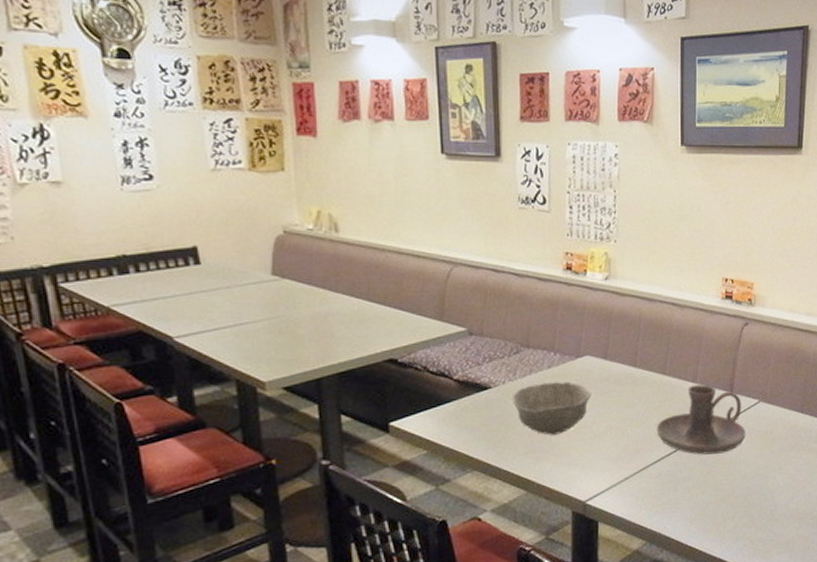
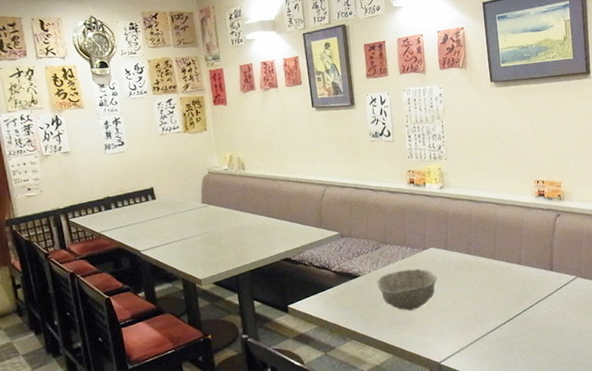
candle holder: present [656,384,746,455] -> none [491,265,568,323]

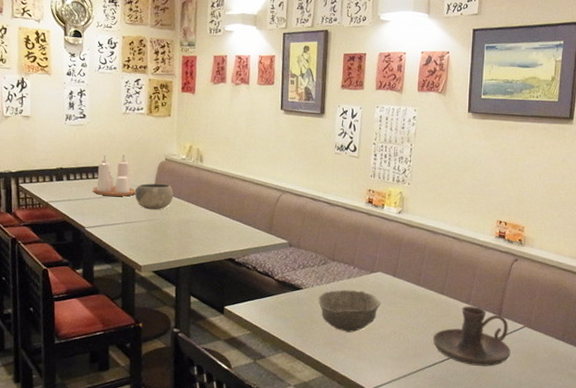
condiment set: none [142,173,184,217] -> present [93,153,136,196]
bowl: none [183,196,222,224] -> present [134,183,174,210]
candle holder: none [491,265,568,323] -> present [432,306,511,367]

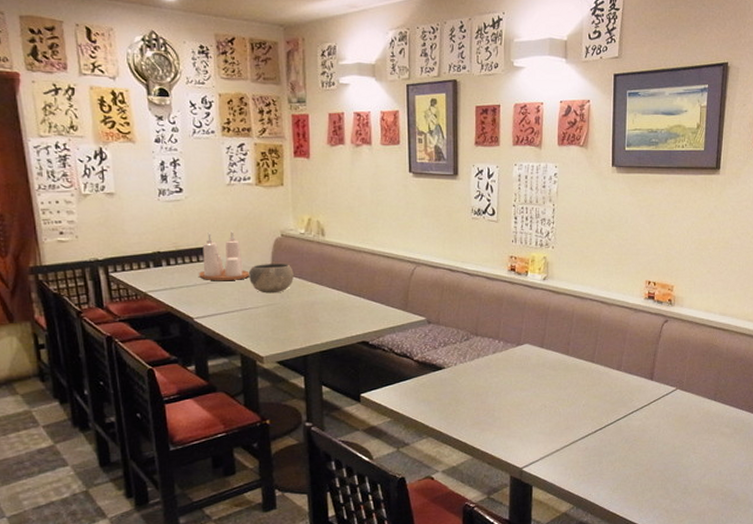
bowl: present [317,289,381,332] -> none [462,365,529,410]
candle holder: present [432,306,511,367] -> none [584,372,664,434]

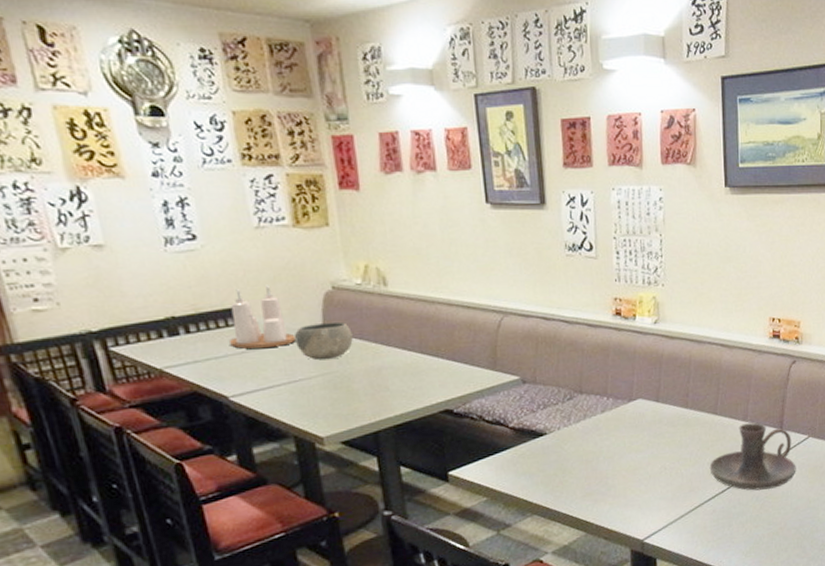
candle holder: none [584,372,664,434] -> present [709,422,796,491]

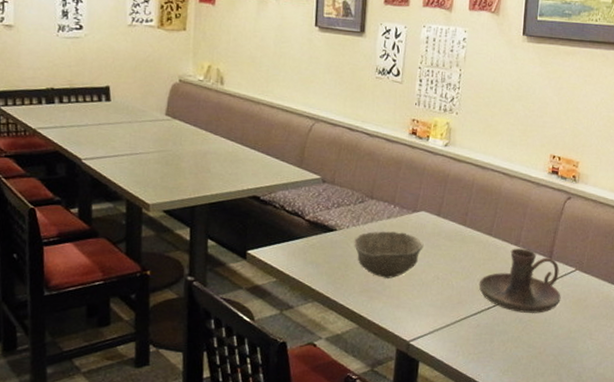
condiment set: present [230,285,296,349] -> none [91,72,143,123]
bowl: present [294,321,353,361] -> none [142,108,189,140]
bowl: none [567,425,645,478] -> present [353,231,424,278]

